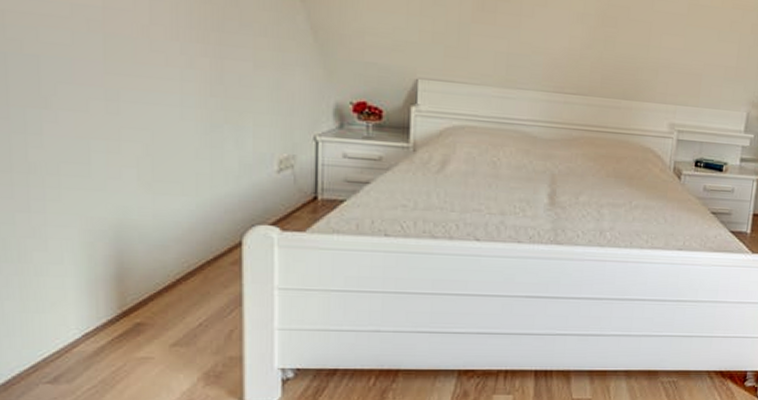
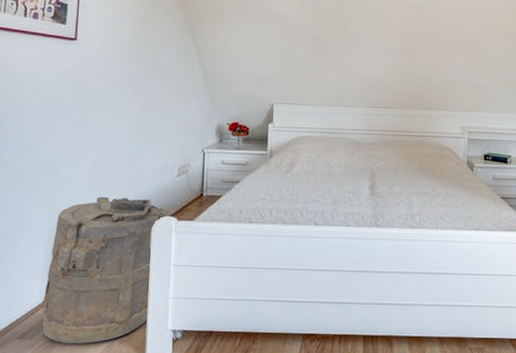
laundry hamper: none [83,195,267,389] -> present [42,196,169,344]

